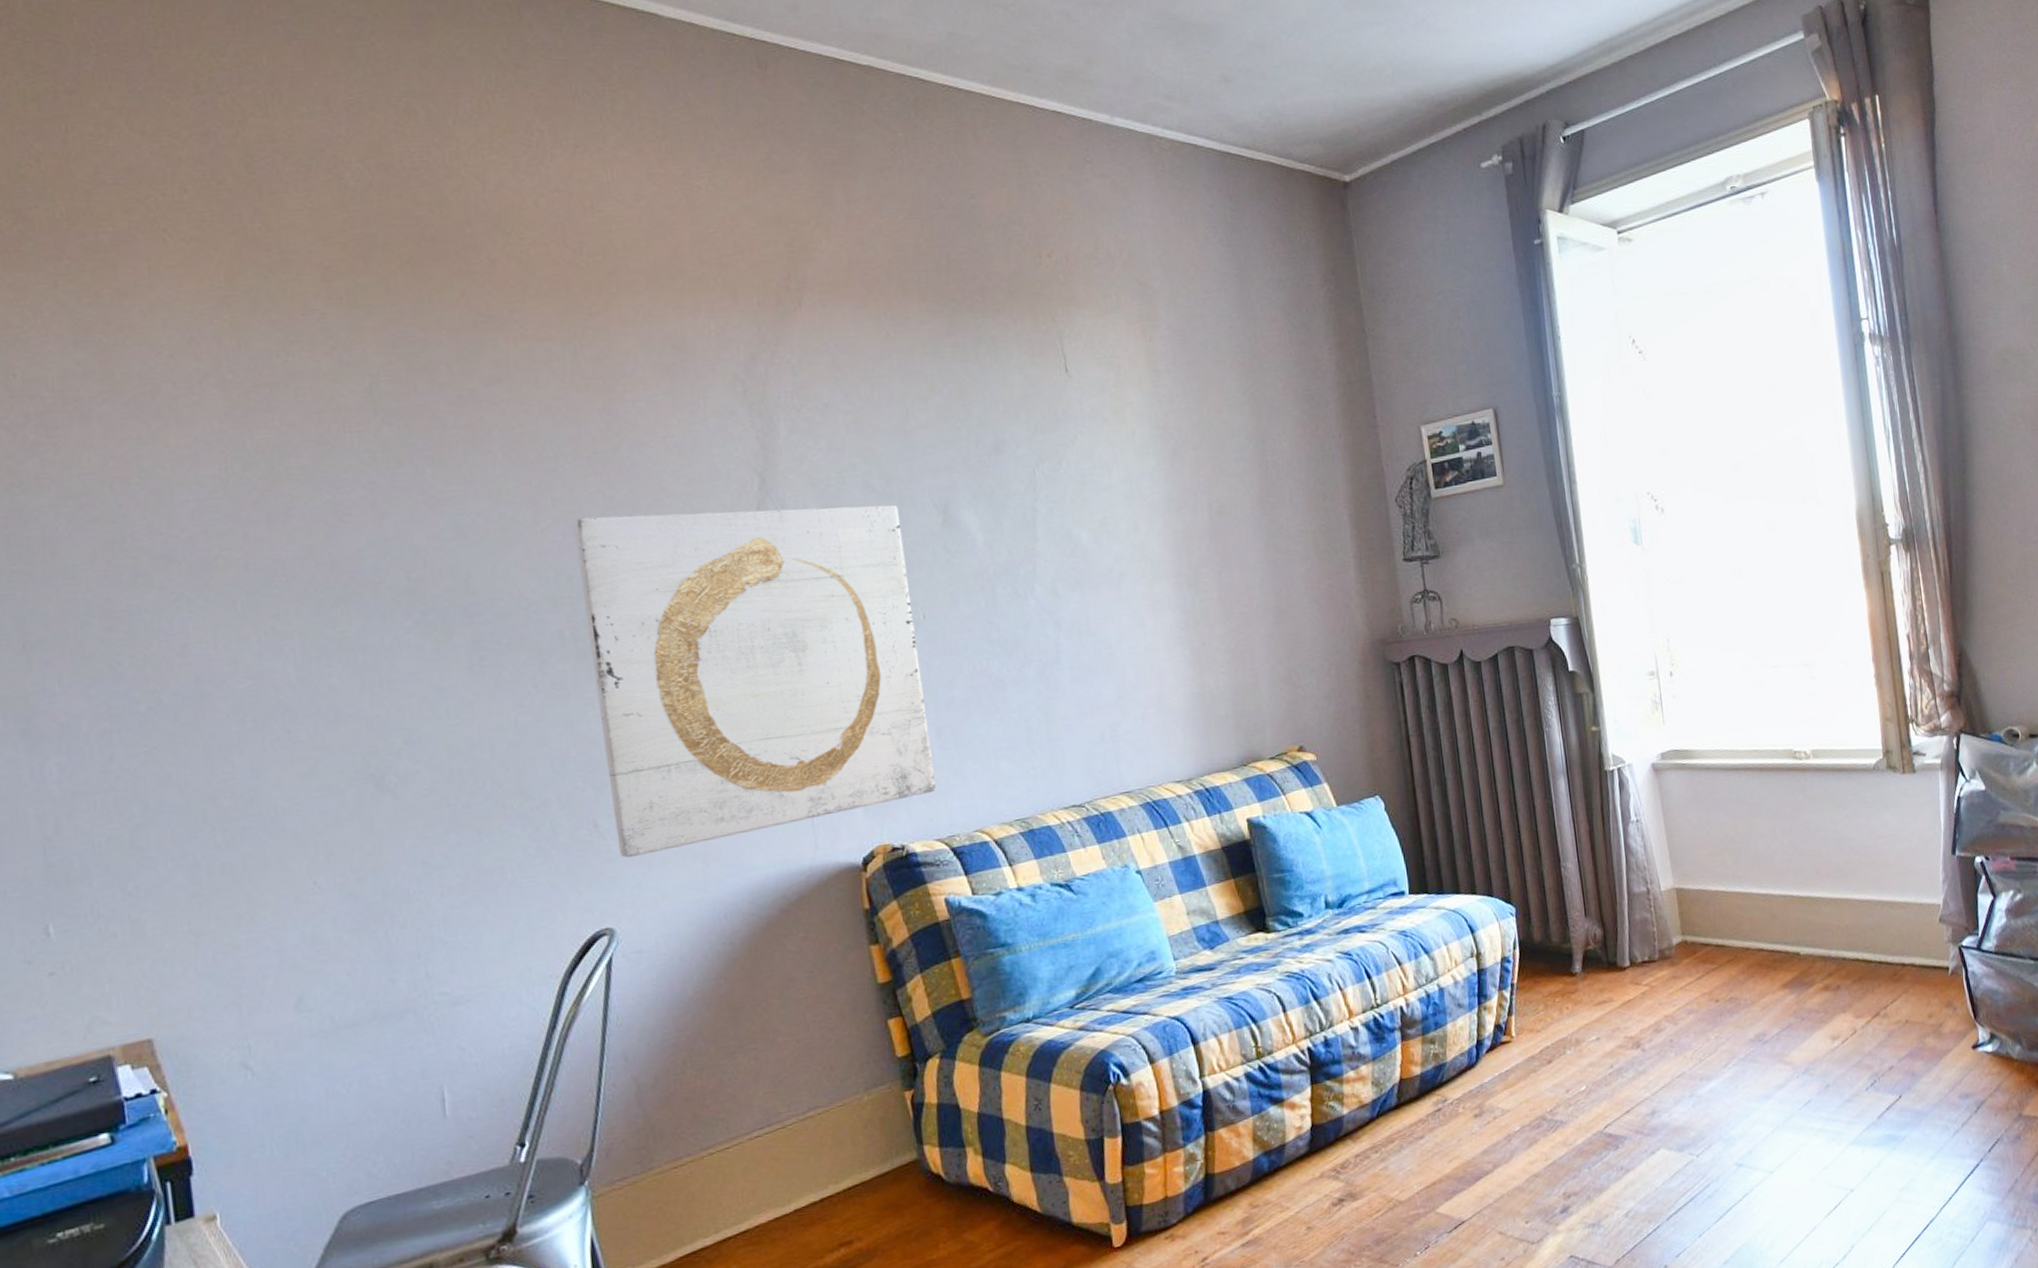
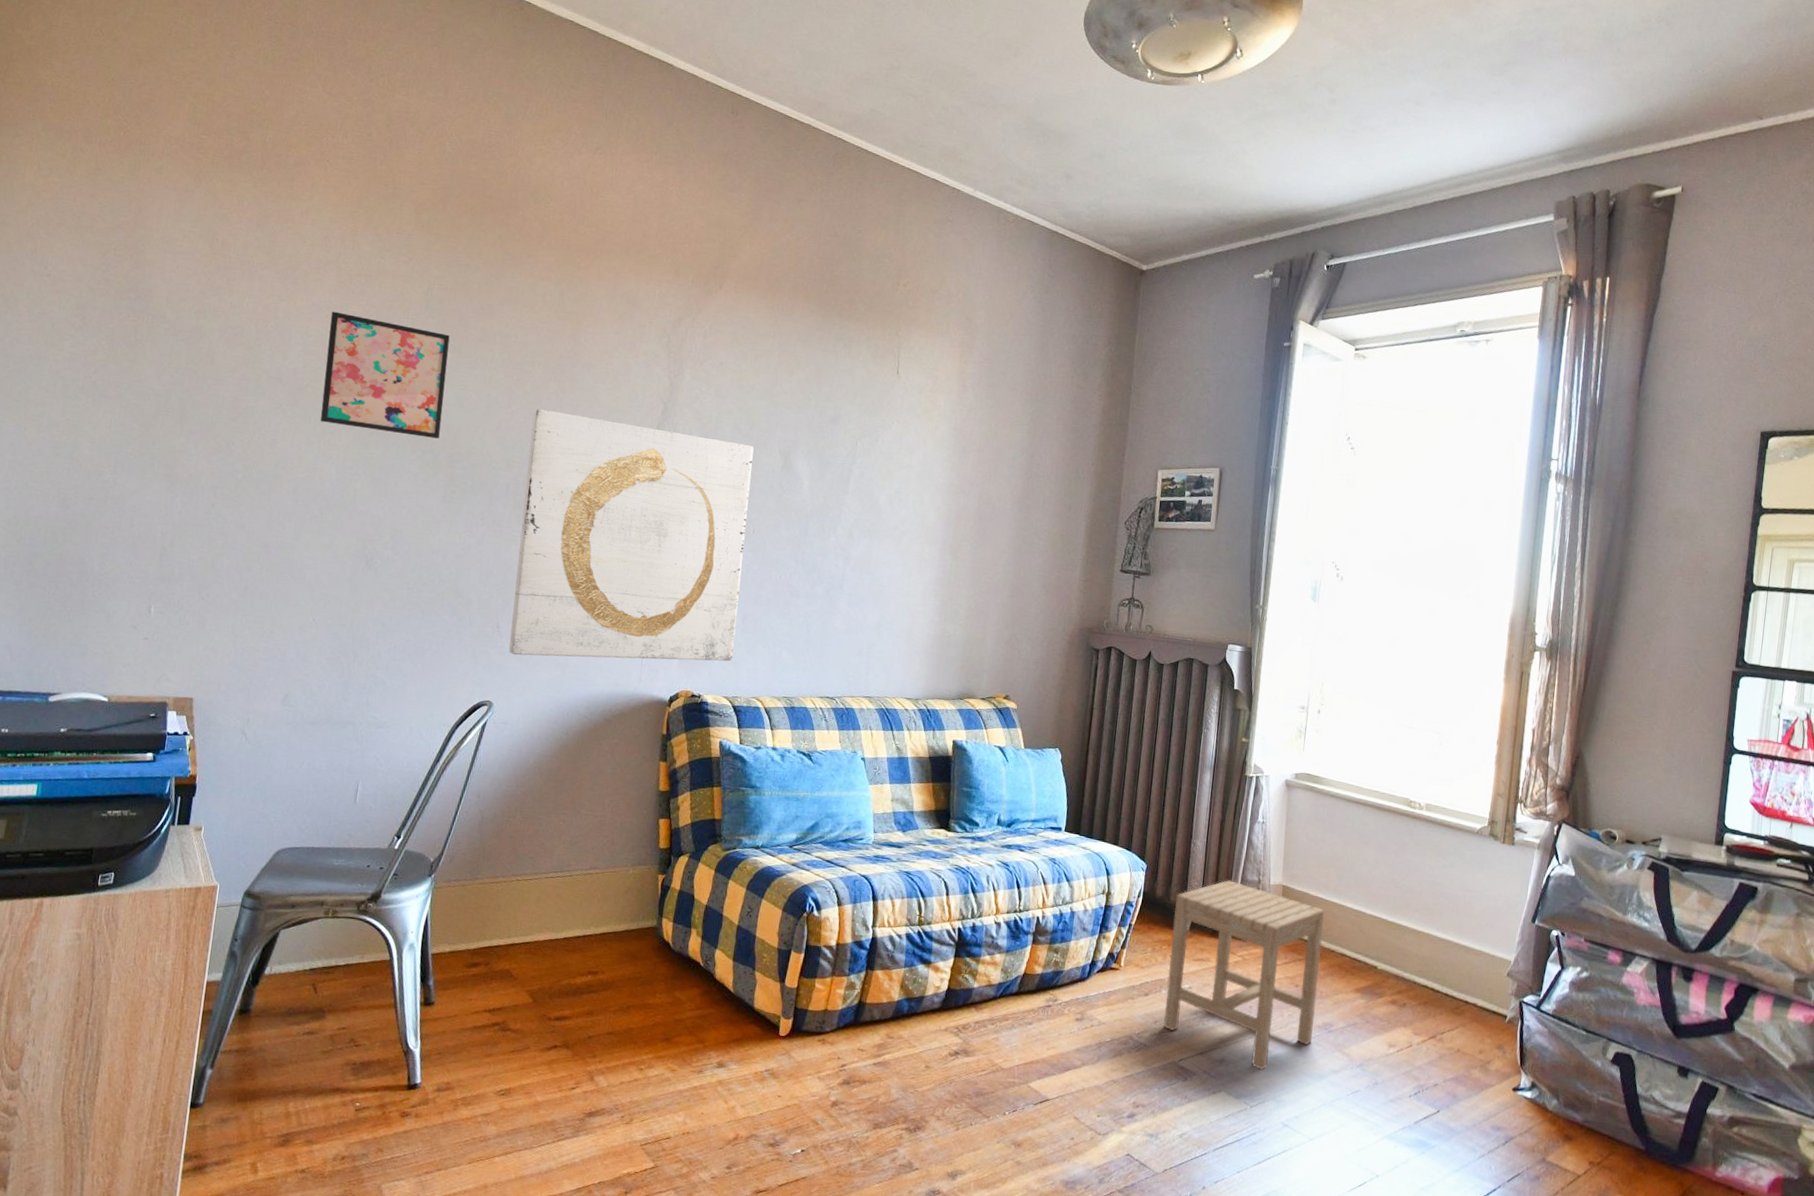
wall art: none [228,442,442,604] -> present [320,311,450,439]
stool: none [1557,898,1748,1111] -> present [1164,880,1325,1070]

